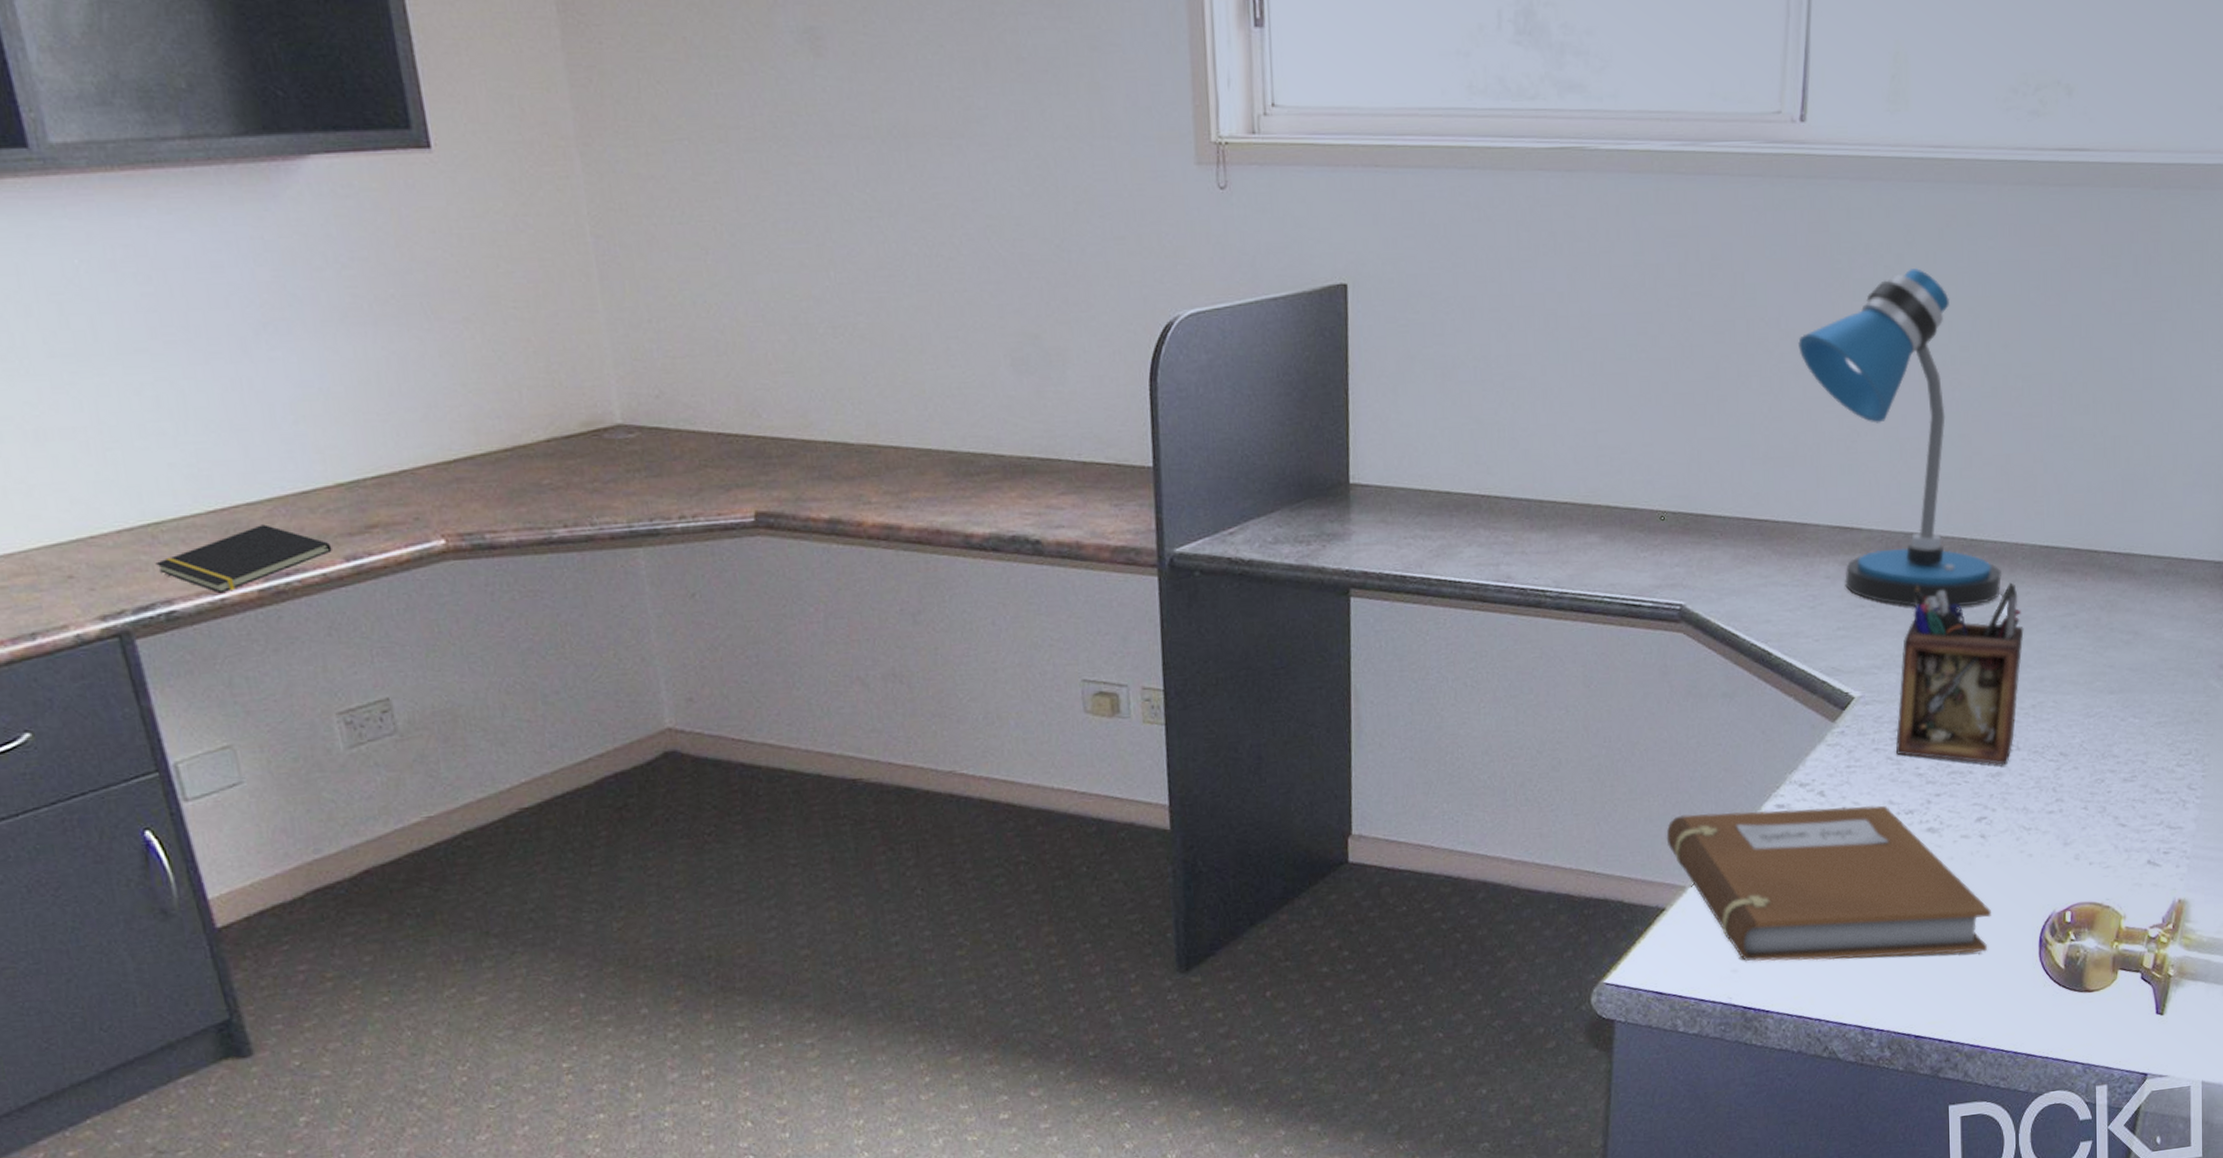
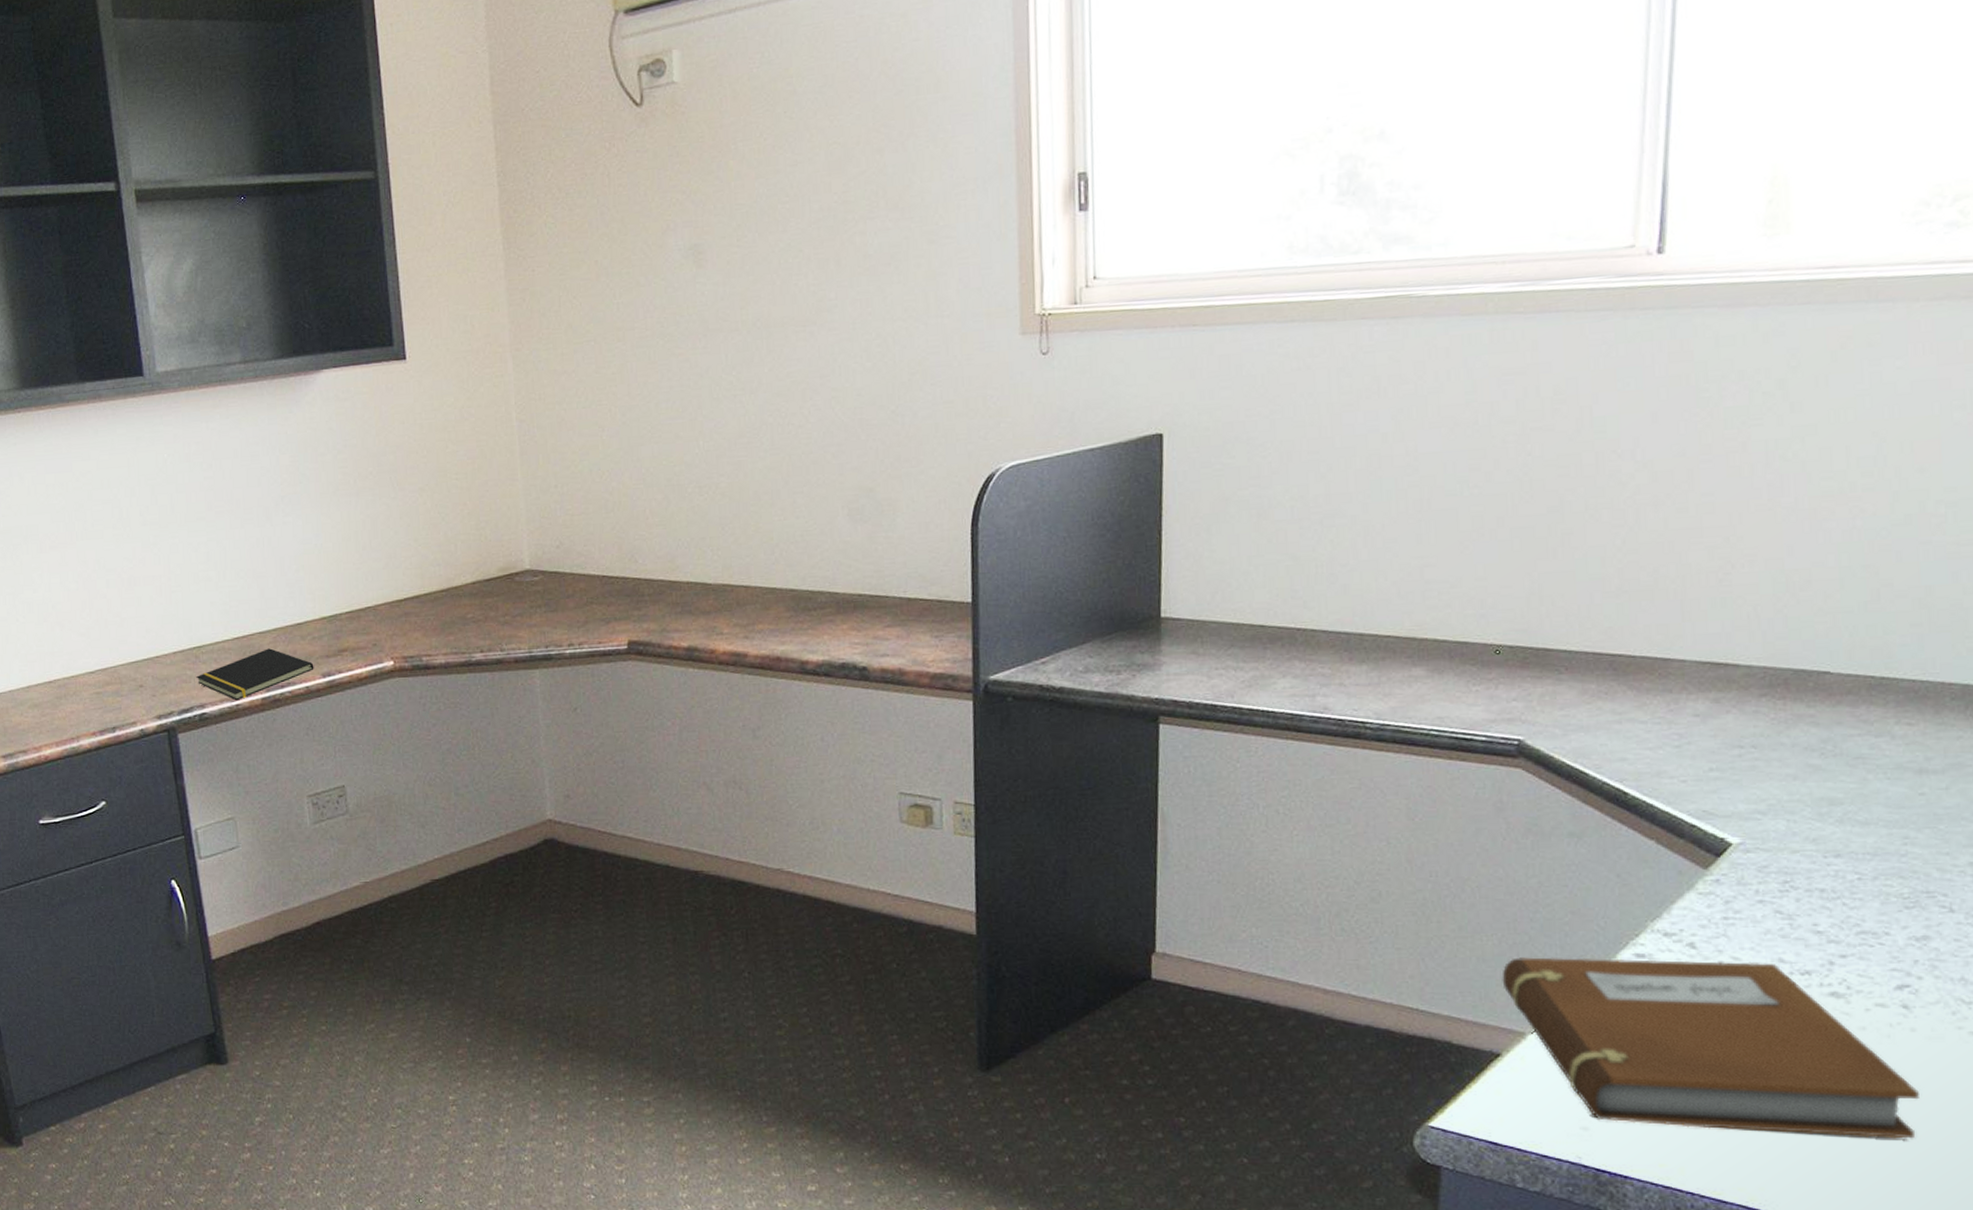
desk lamp: present [1798,268,2003,607] -> none [1657,393,1925,750]
desk organizer: present [1895,582,2024,766] -> none [1786,723,1956,928]

